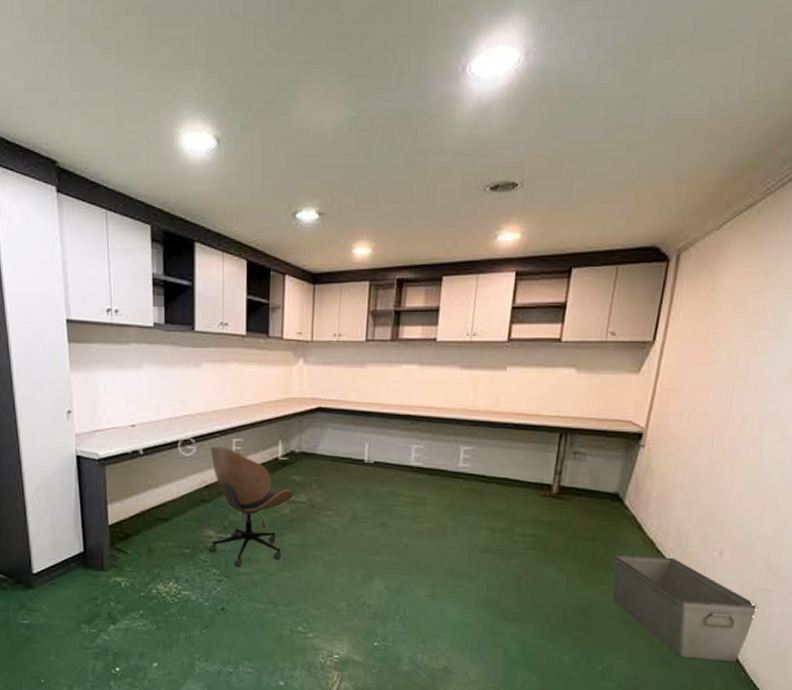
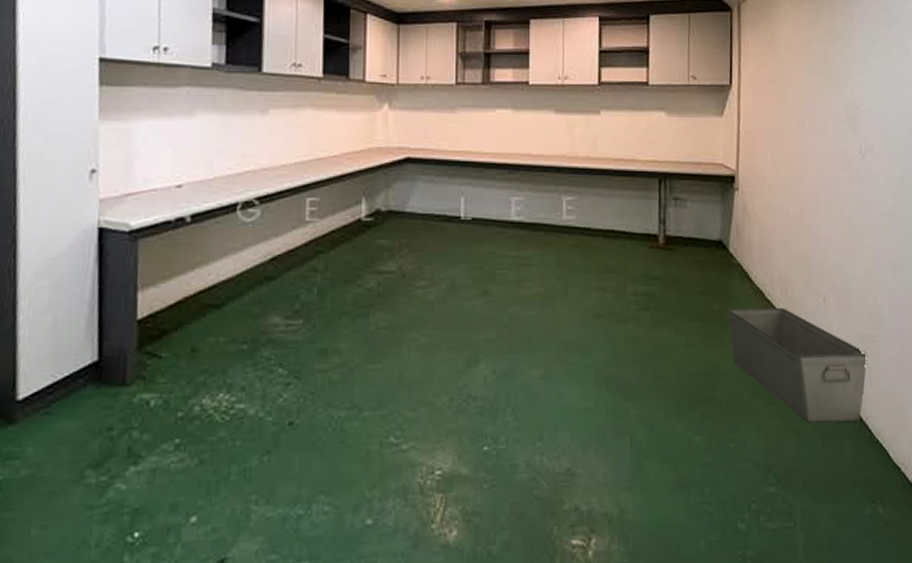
office chair: present [208,446,294,567] -> none [273,208,381,362]

